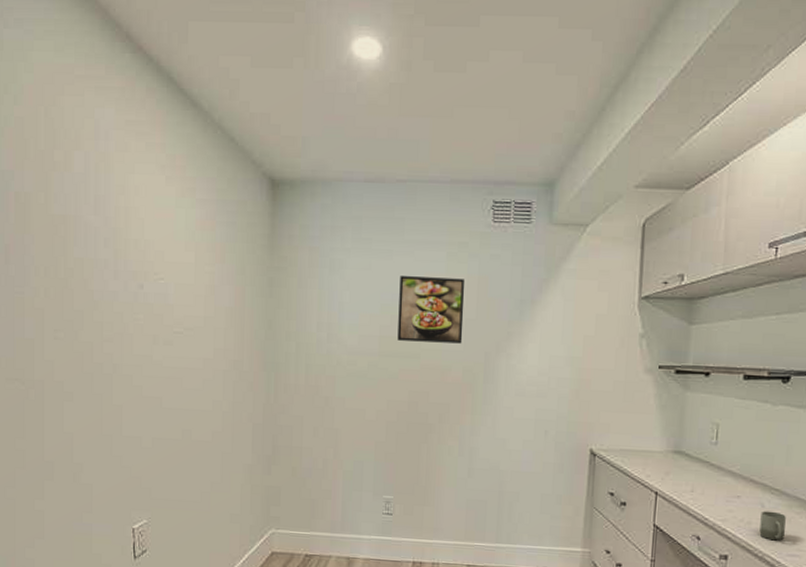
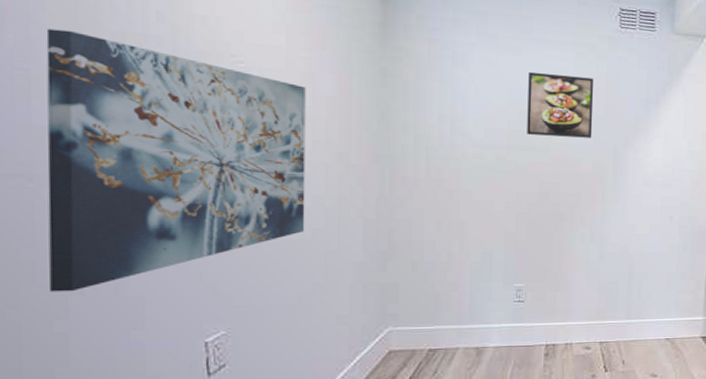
wall art: none [32,258,209,477] -> present [46,28,306,292]

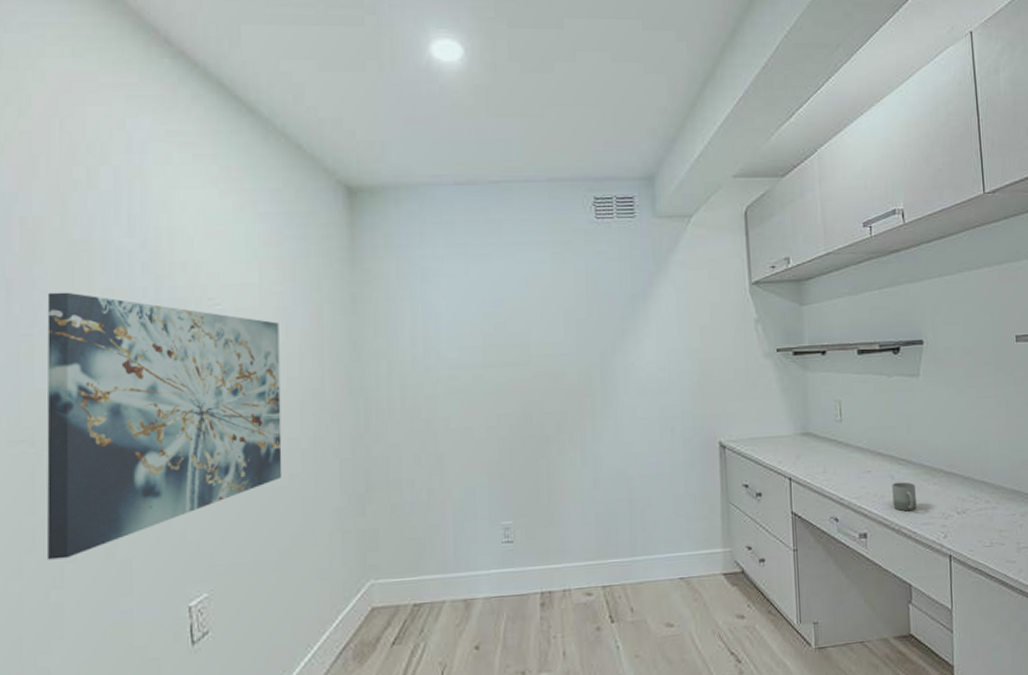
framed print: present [527,72,594,138] -> none [501,278,575,349]

